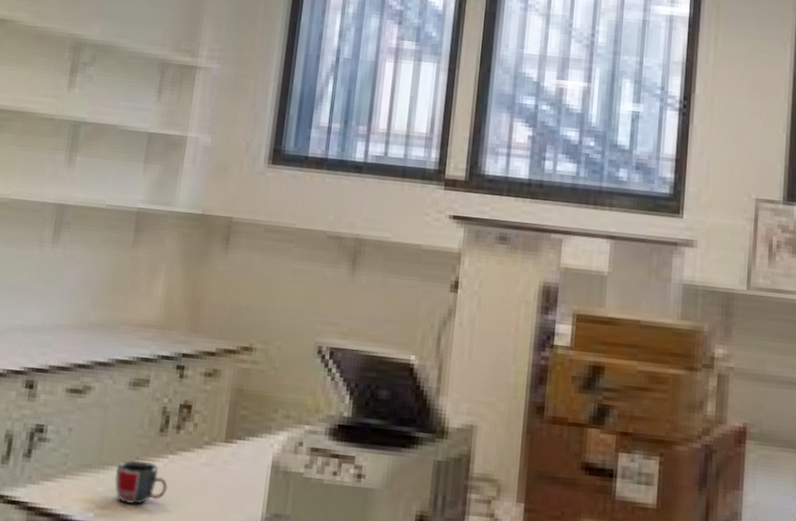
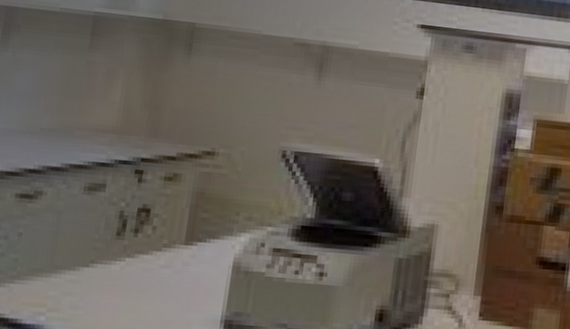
mug: present [114,460,168,505] -> none [67,263,124,308]

